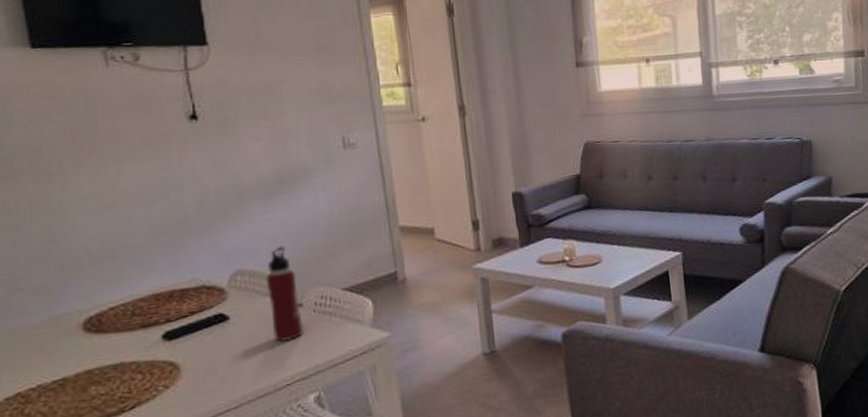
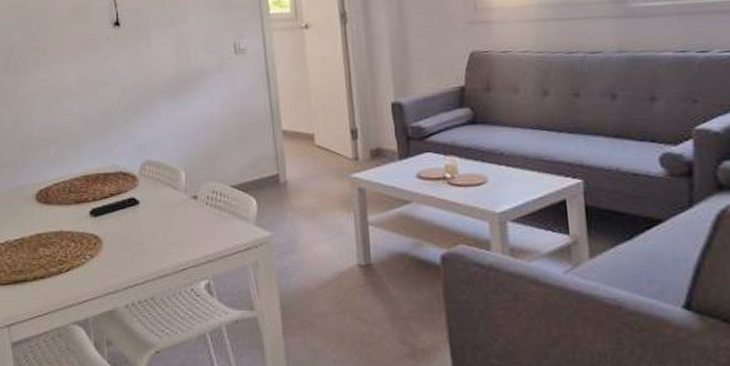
water bottle: present [266,246,303,342] -> none [168,141,197,229]

